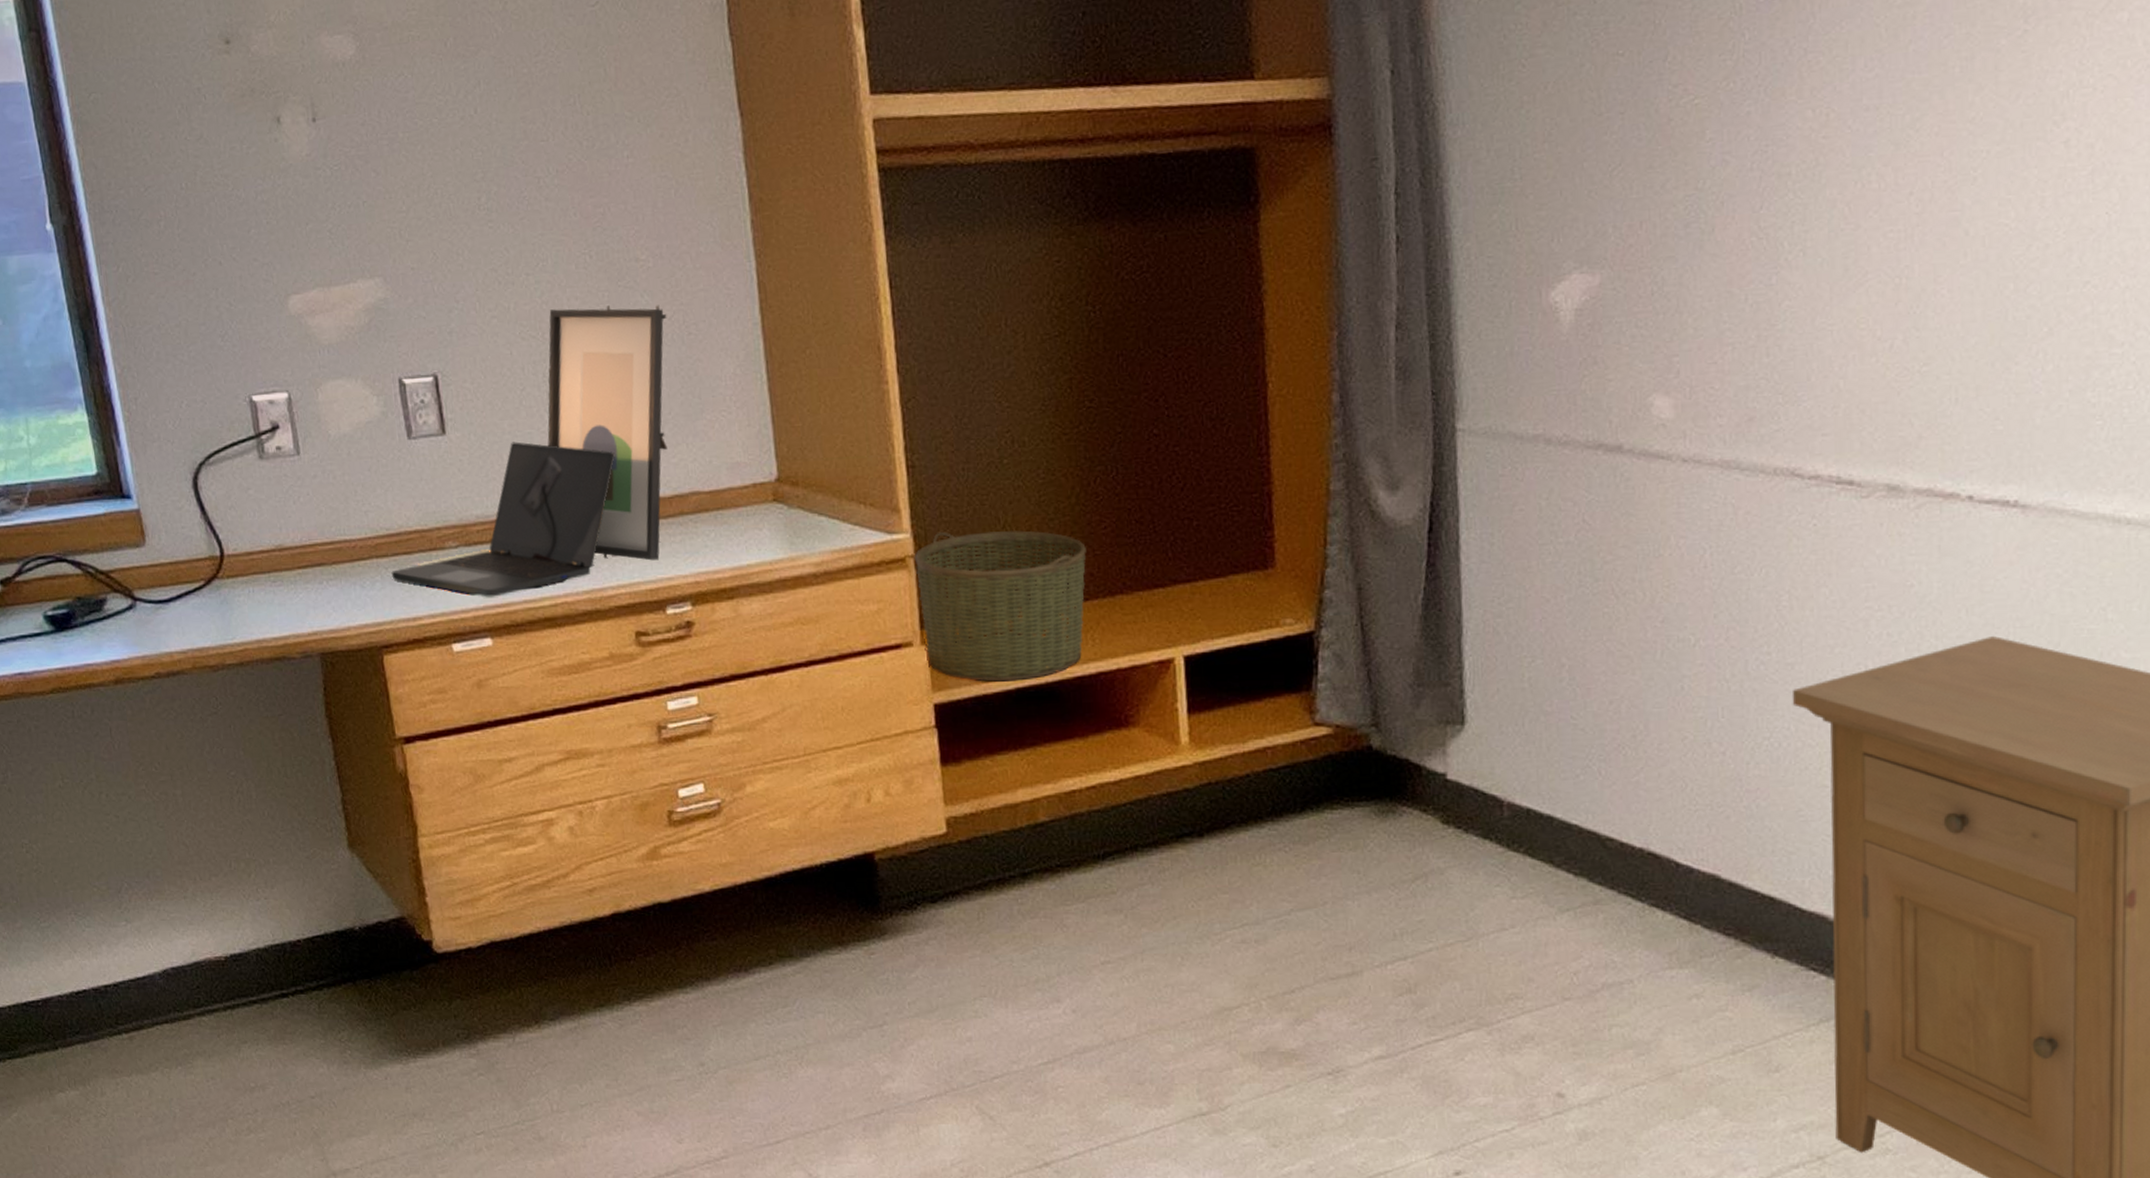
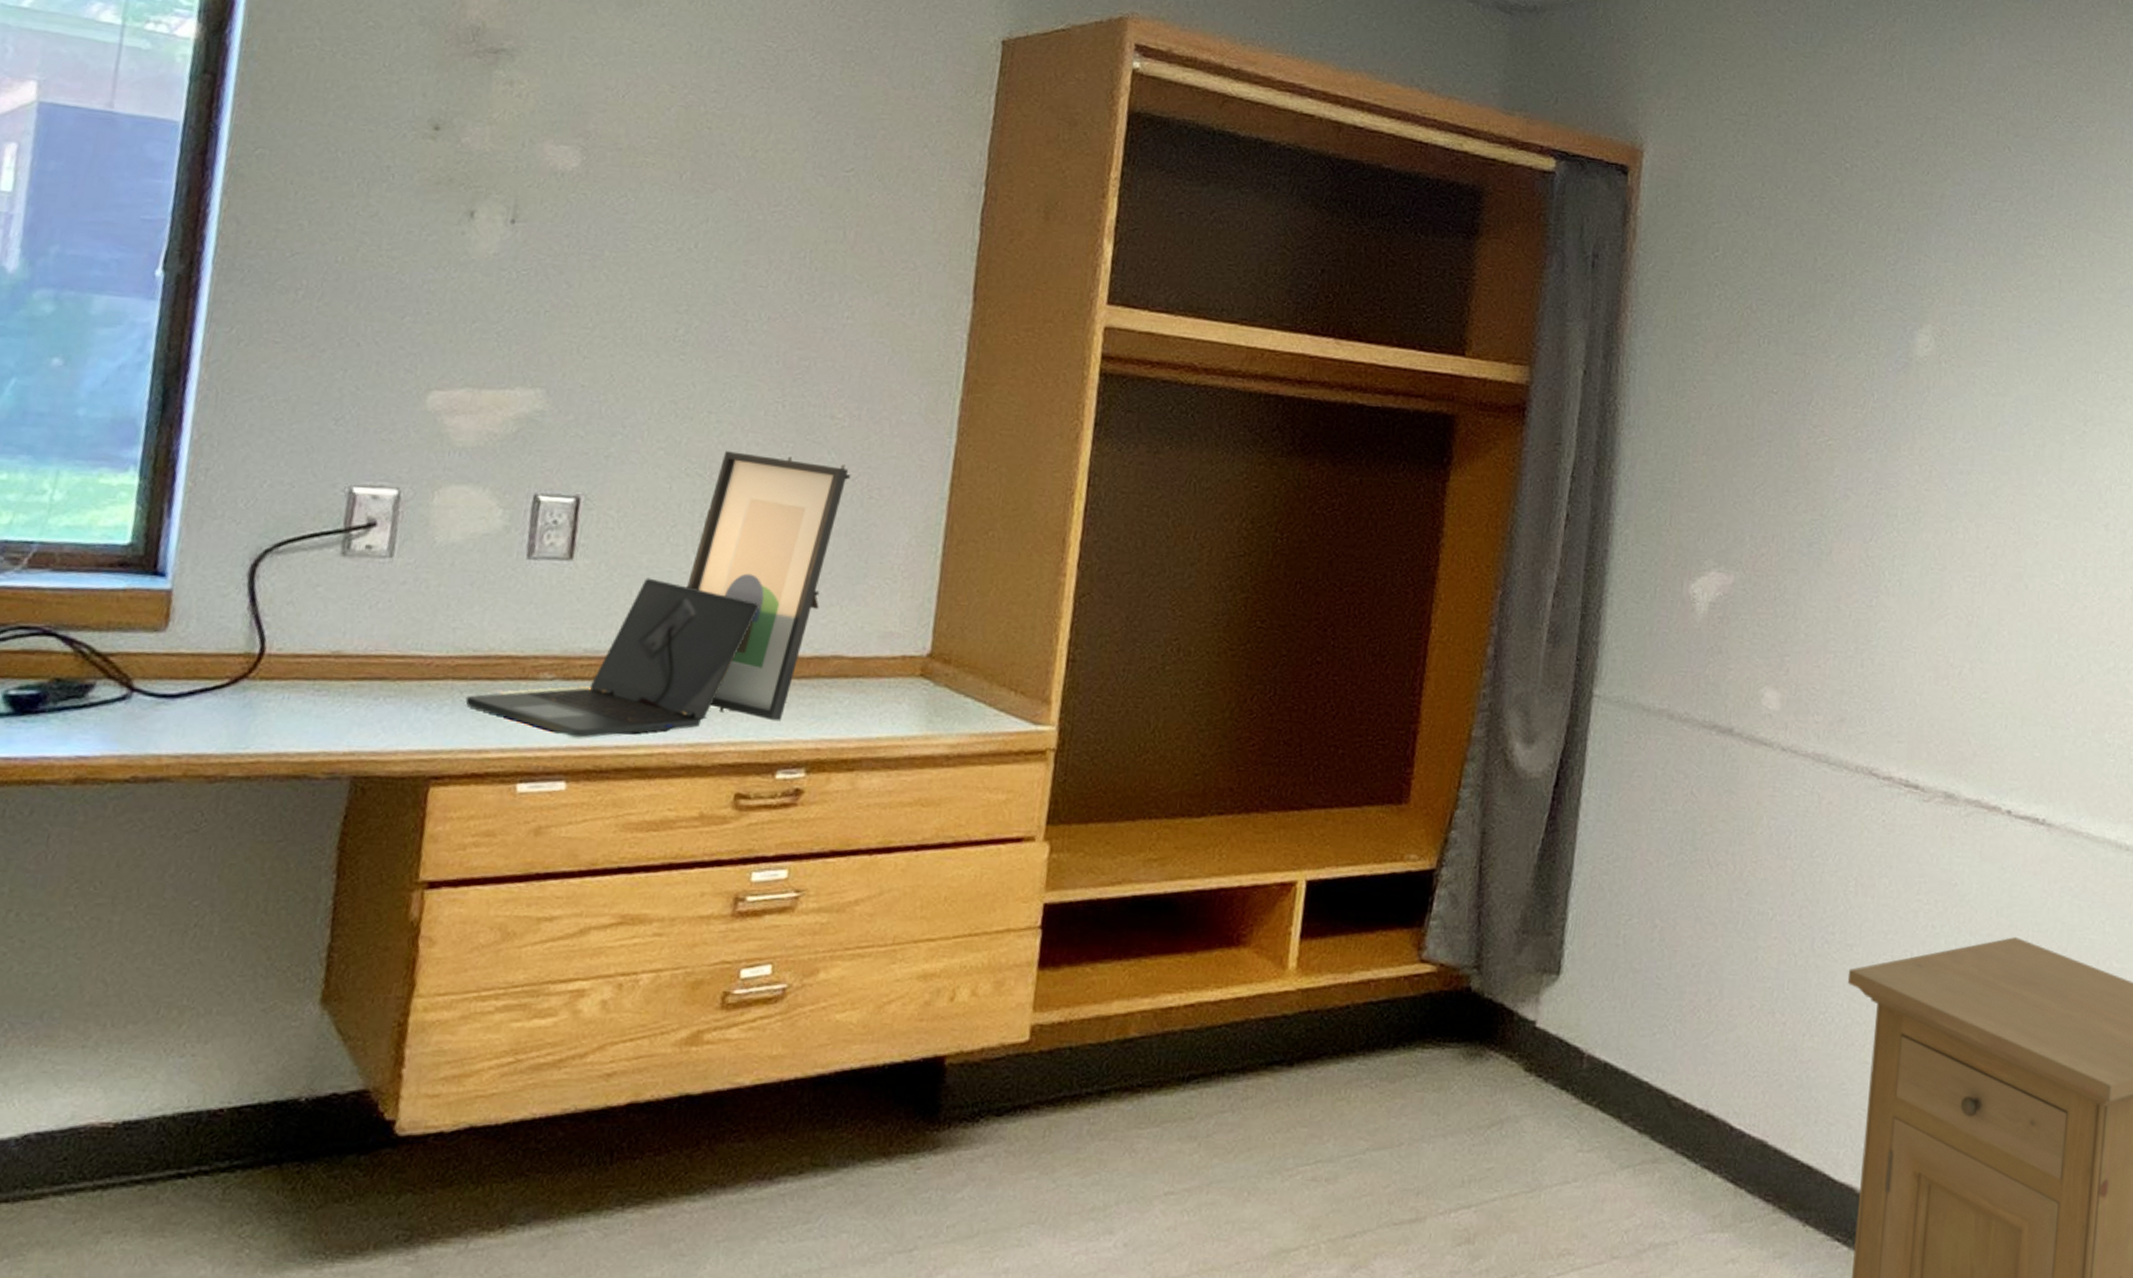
basket: present [914,529,1086,682] -> none [1048,728,1231,888]

